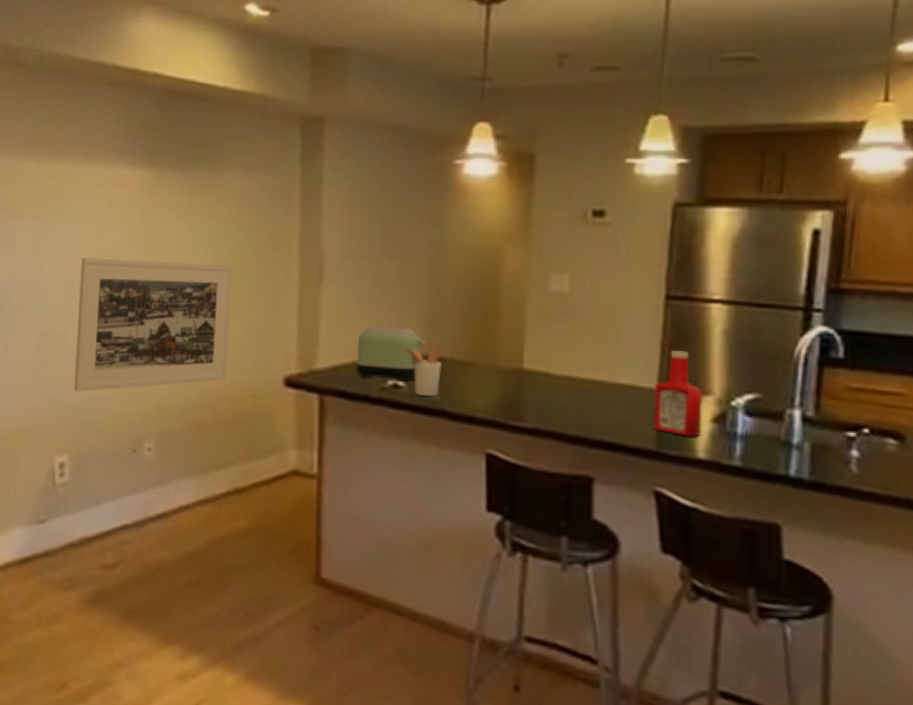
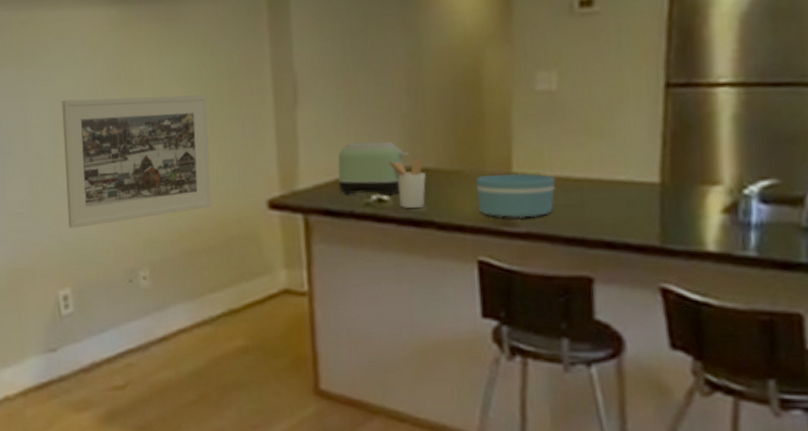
bowl: none [489,369,563,414] -> present [477,173,556,218]
ketchup bottle: present [653,349,702,437] -> none [656,139,711,230]

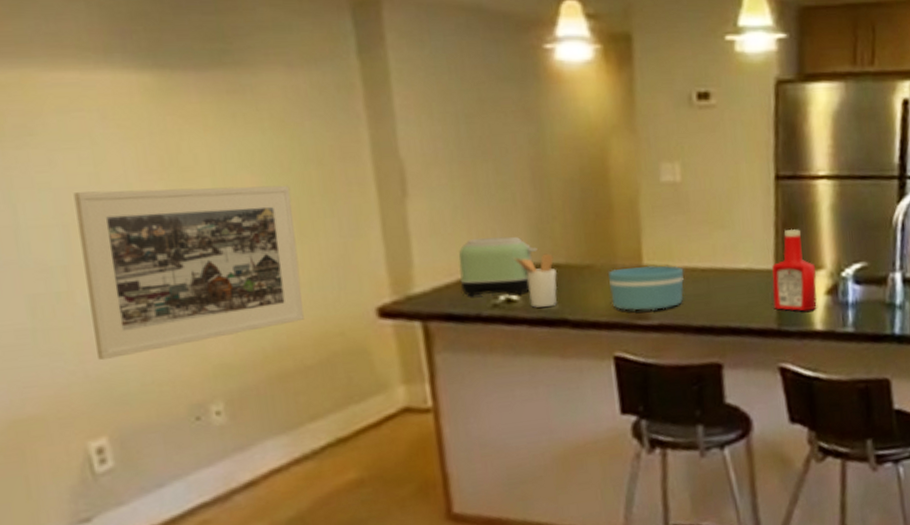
ketchup bottle: none [656,139,711,230] -> present [772,228,817,311]

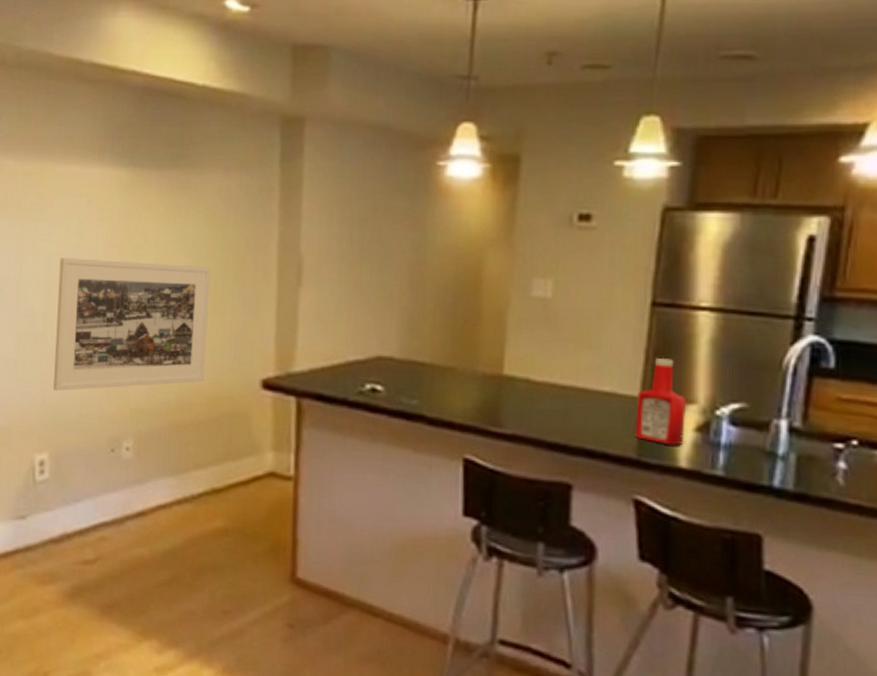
toaster: present [458,236,538,297] -> none [333,329,406,386]
utensil holder: present [513,253,557,308] -> none [383,351,420,401]
bowl: present [608,265,684,311] -> none [468,375,544,420]

